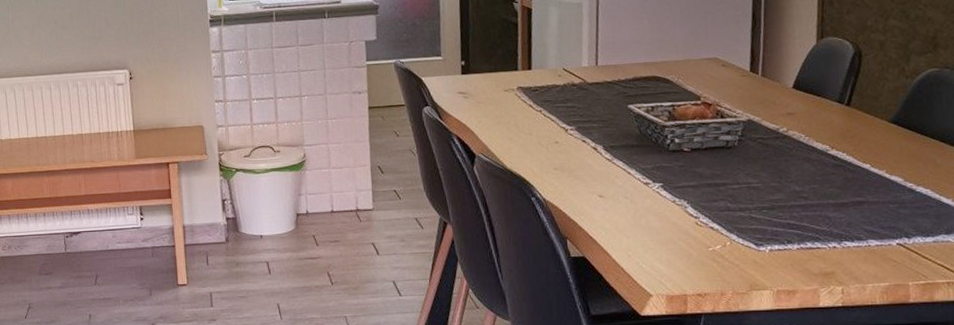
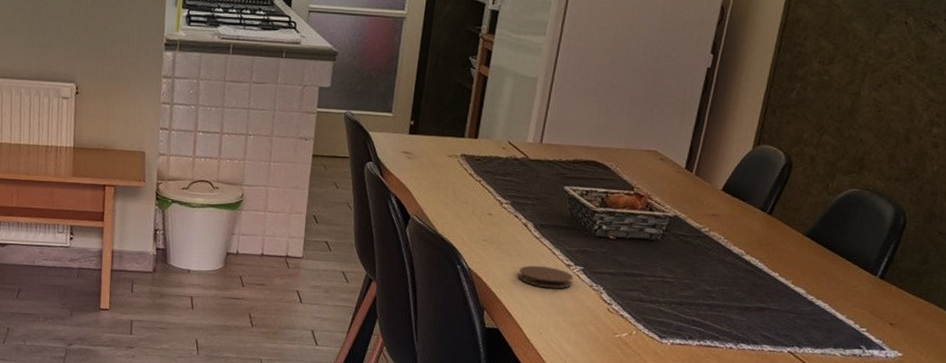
coaster: none [596,187,654,209] -> present [518,265,573,289]

